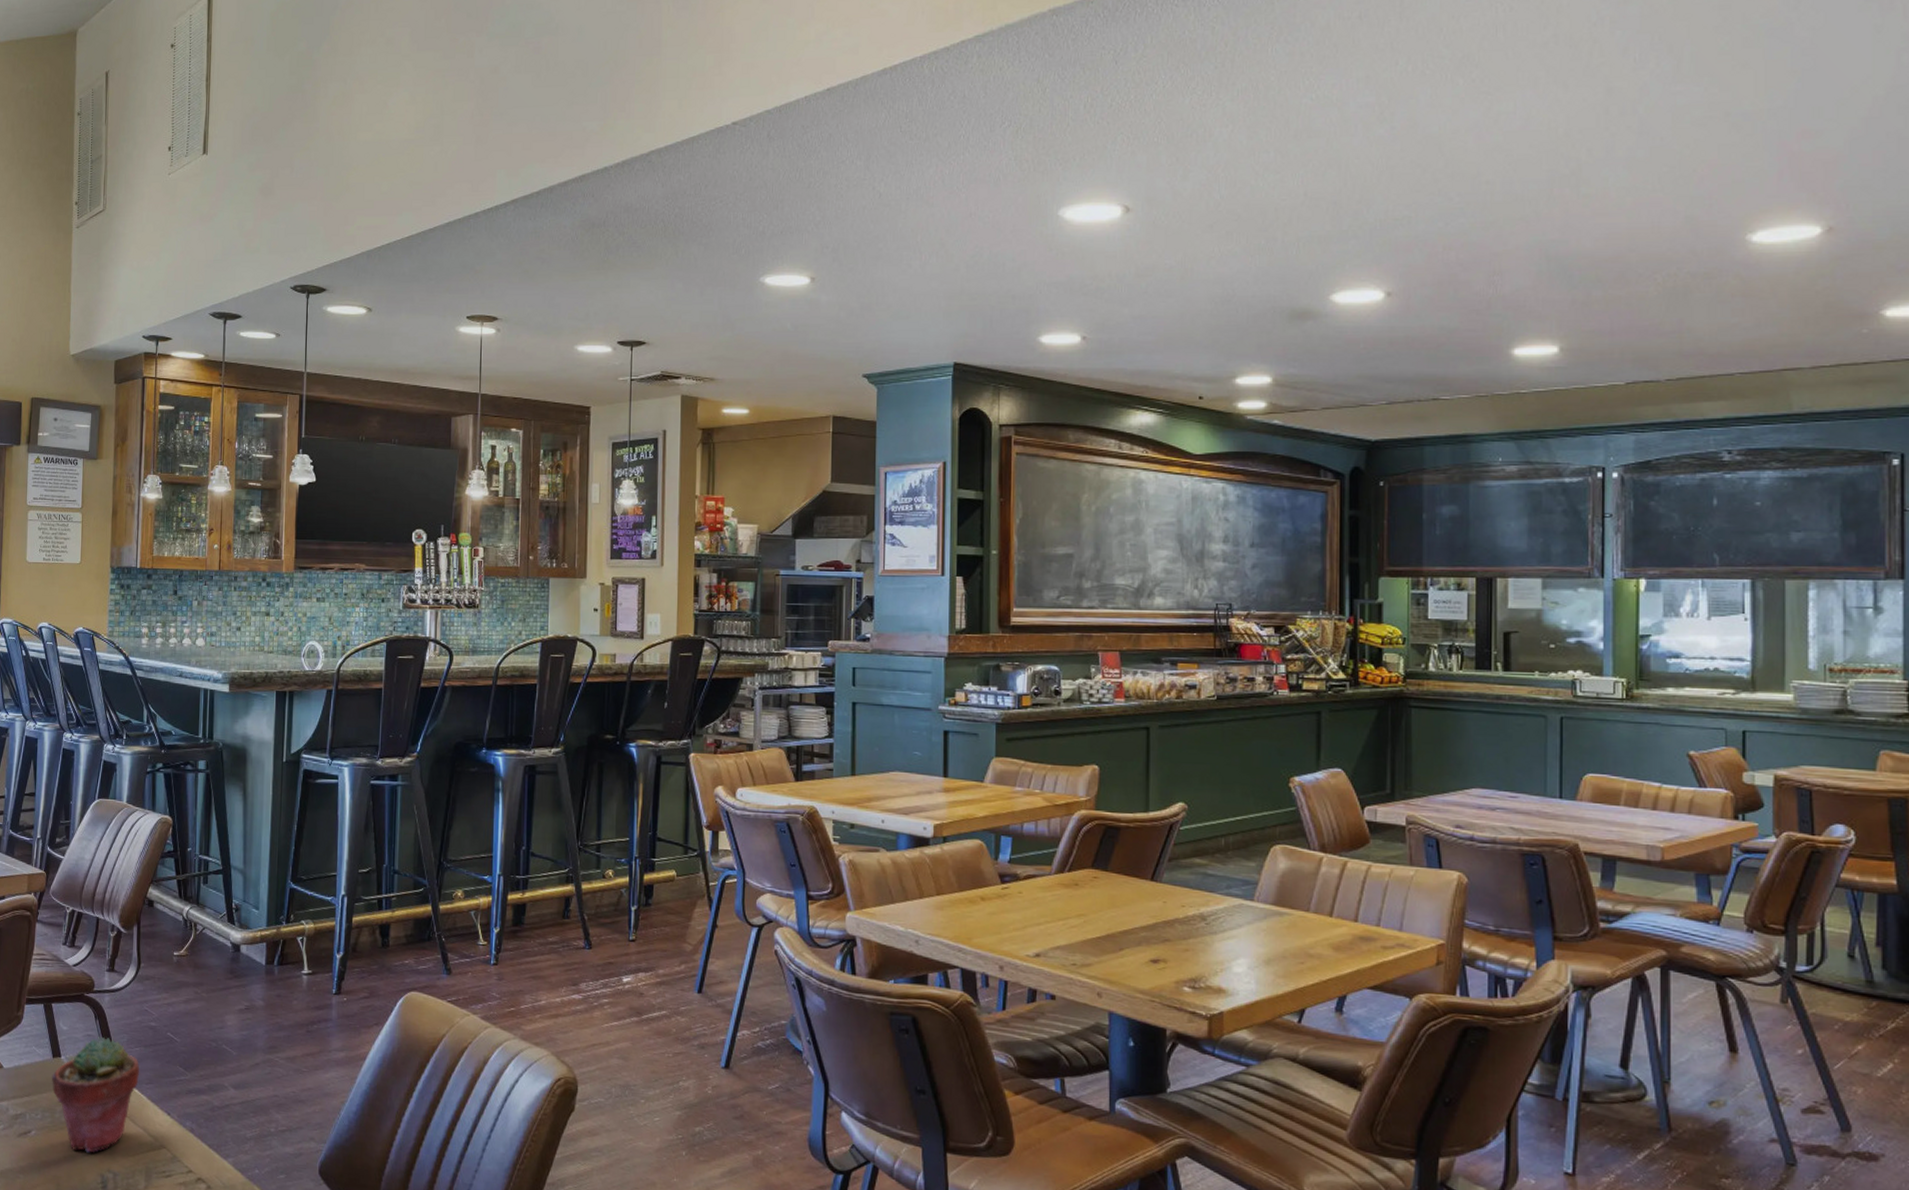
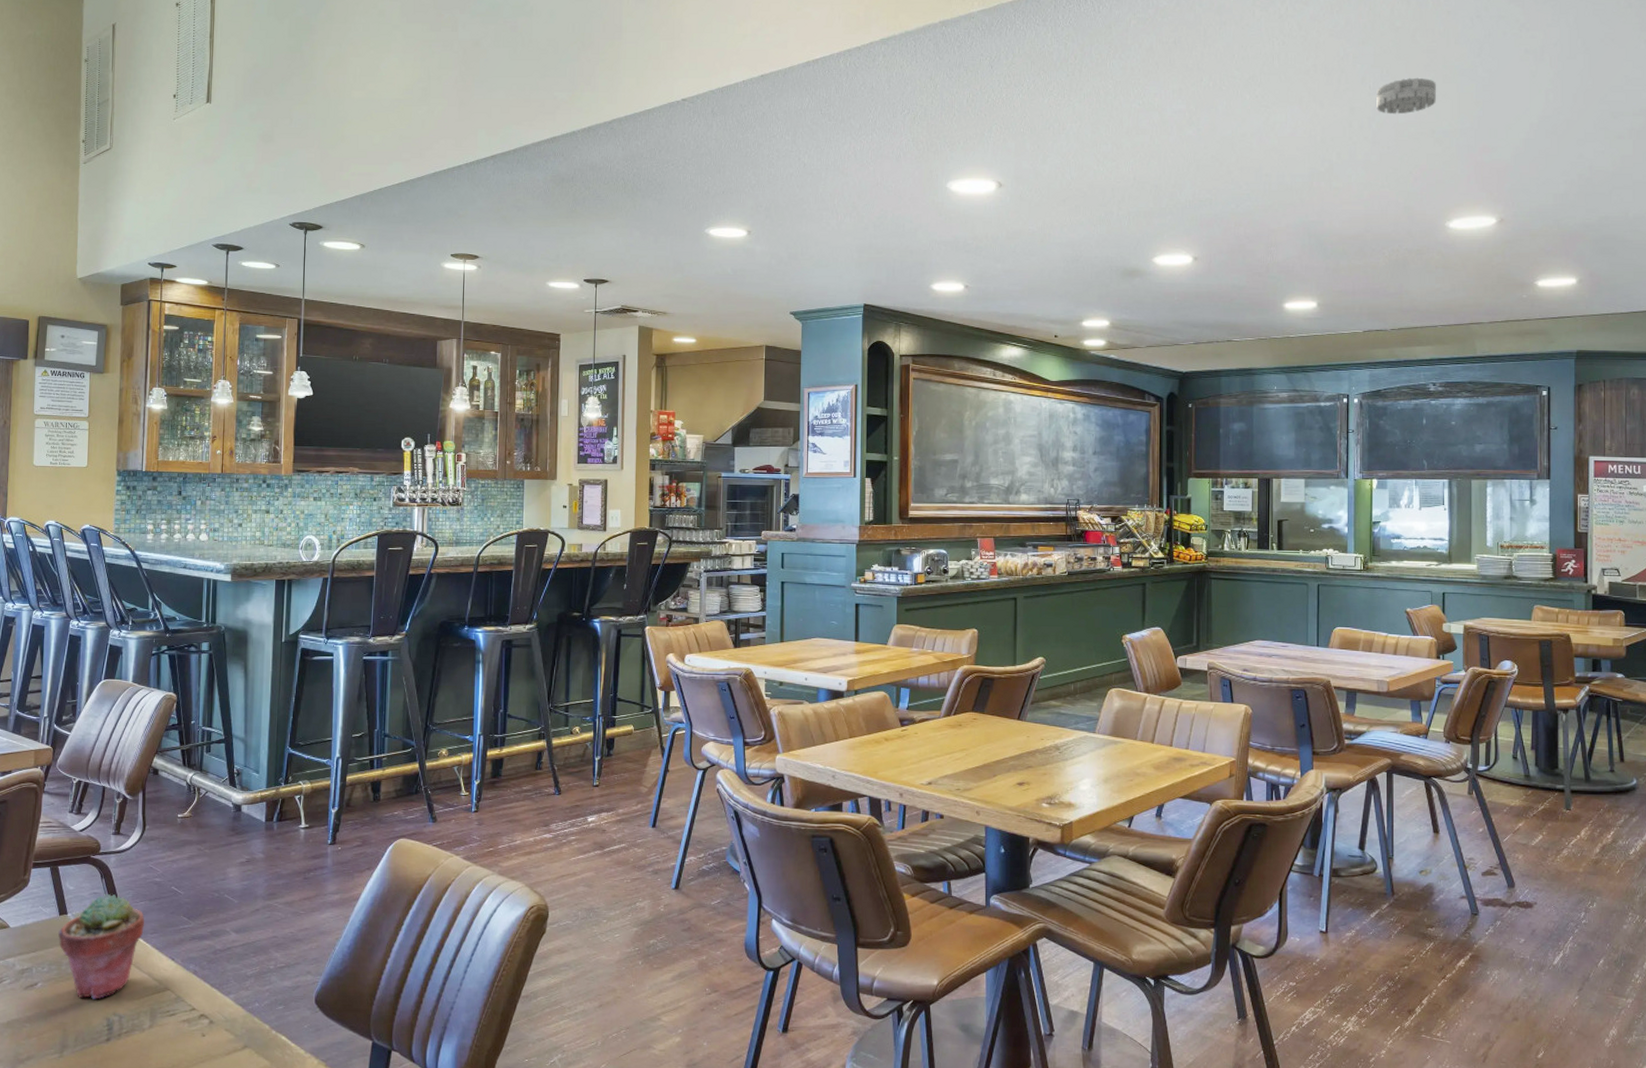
smoke detector: none [1644,43,1732,95] -> present [1376,77,1436,115]

